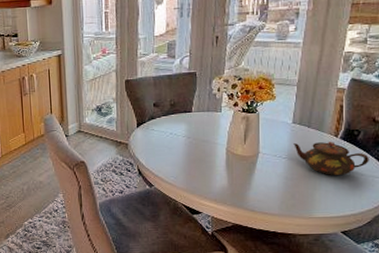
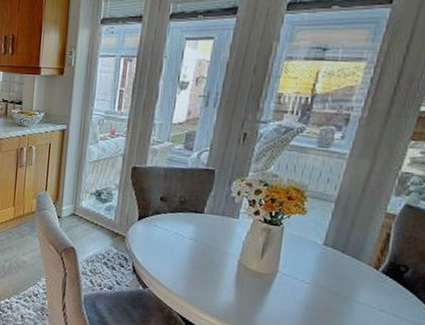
teapot: present [294,141,369,176] -> none [321,268,416,316]

